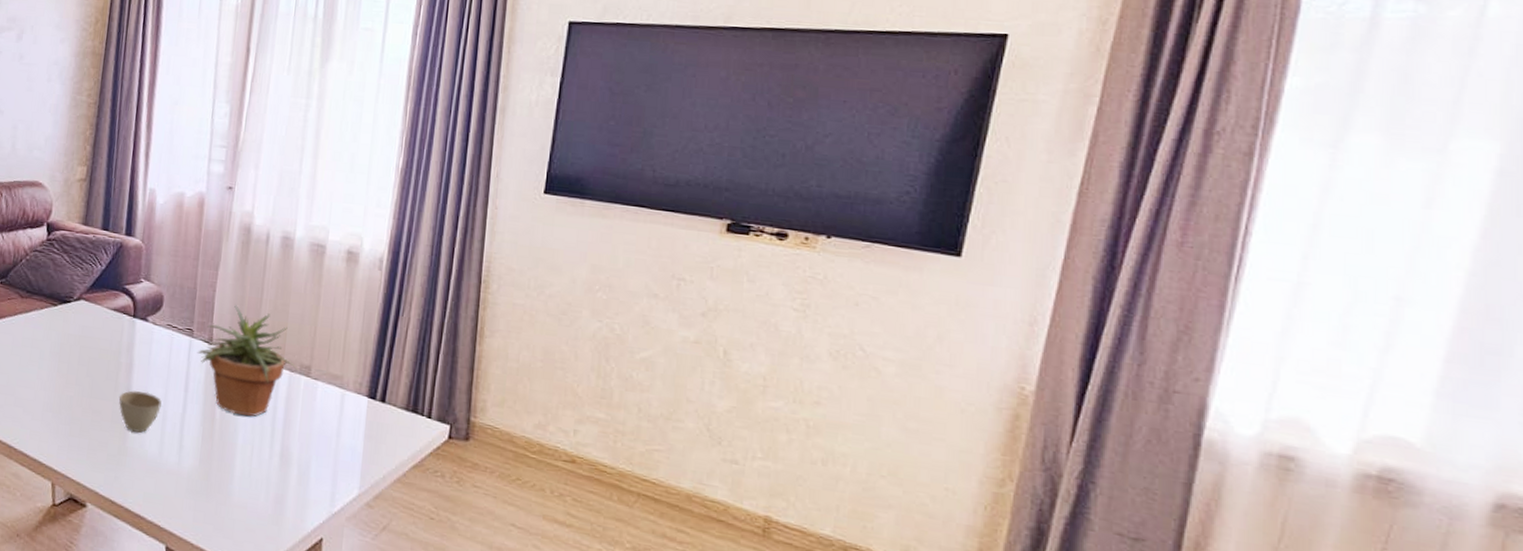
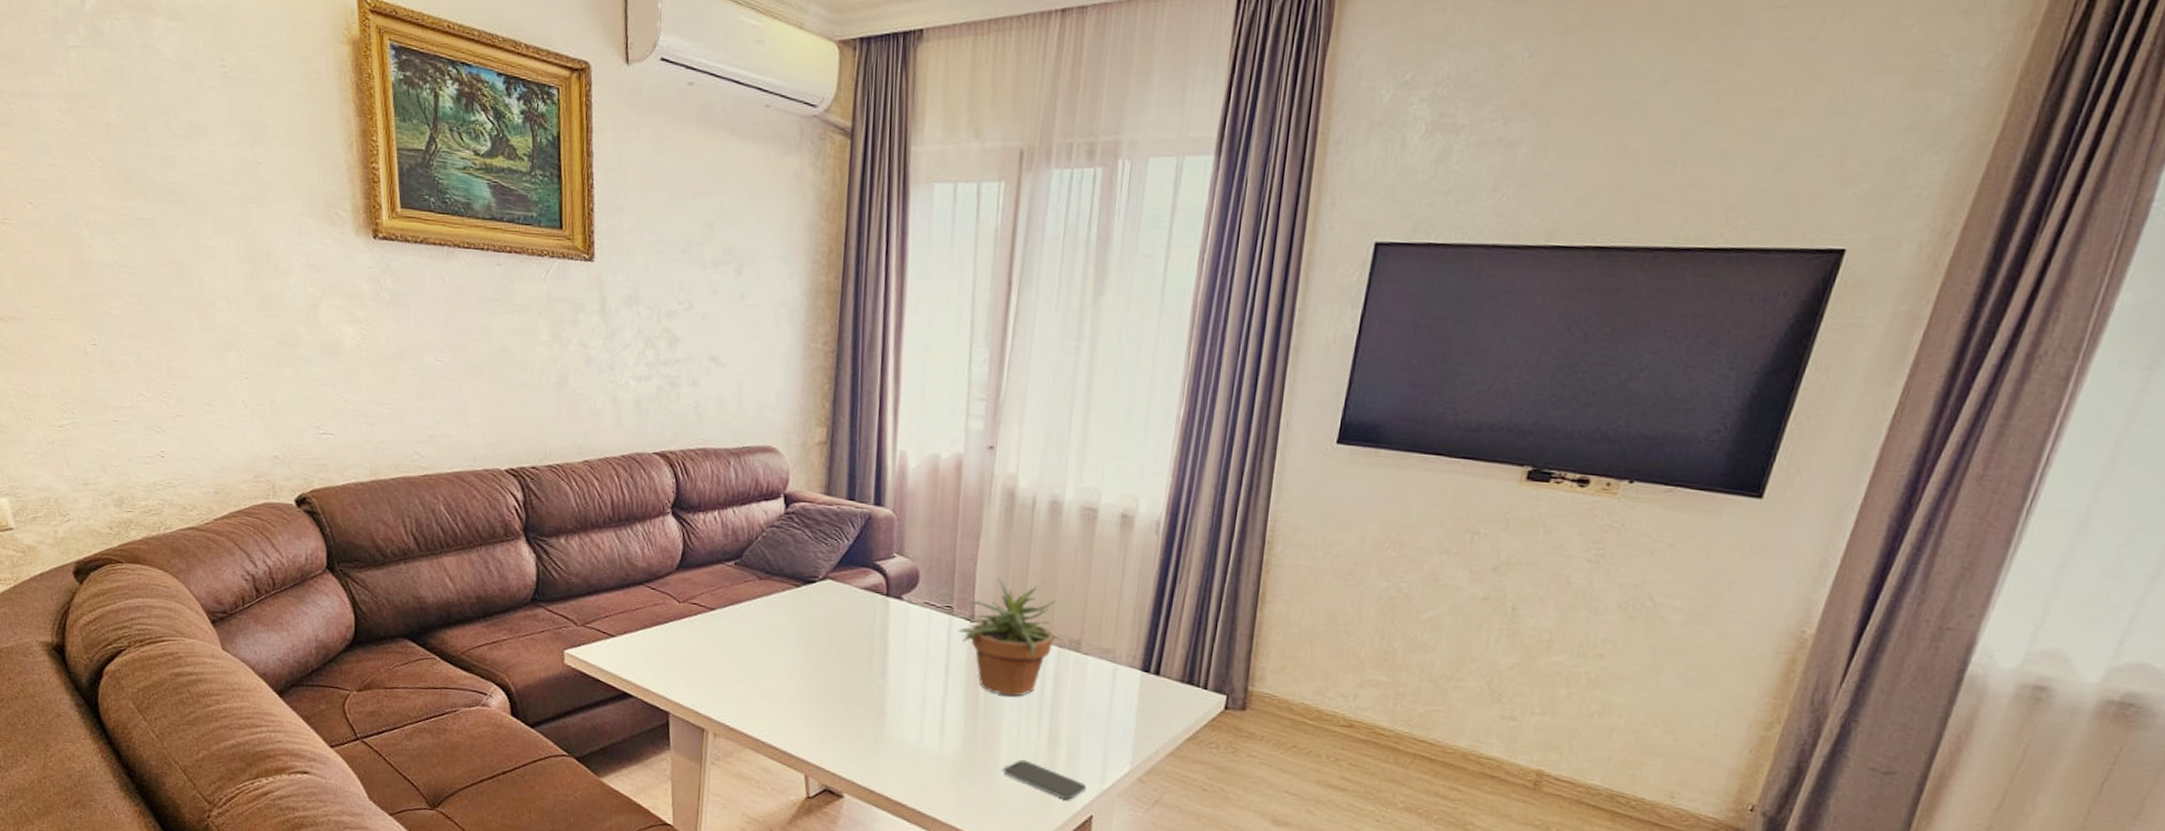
cup: present [119,390,162,433] -> none [873,675,920,719]
smartphone: none [237,478,317,521] -> present [1003,759,1087,800]

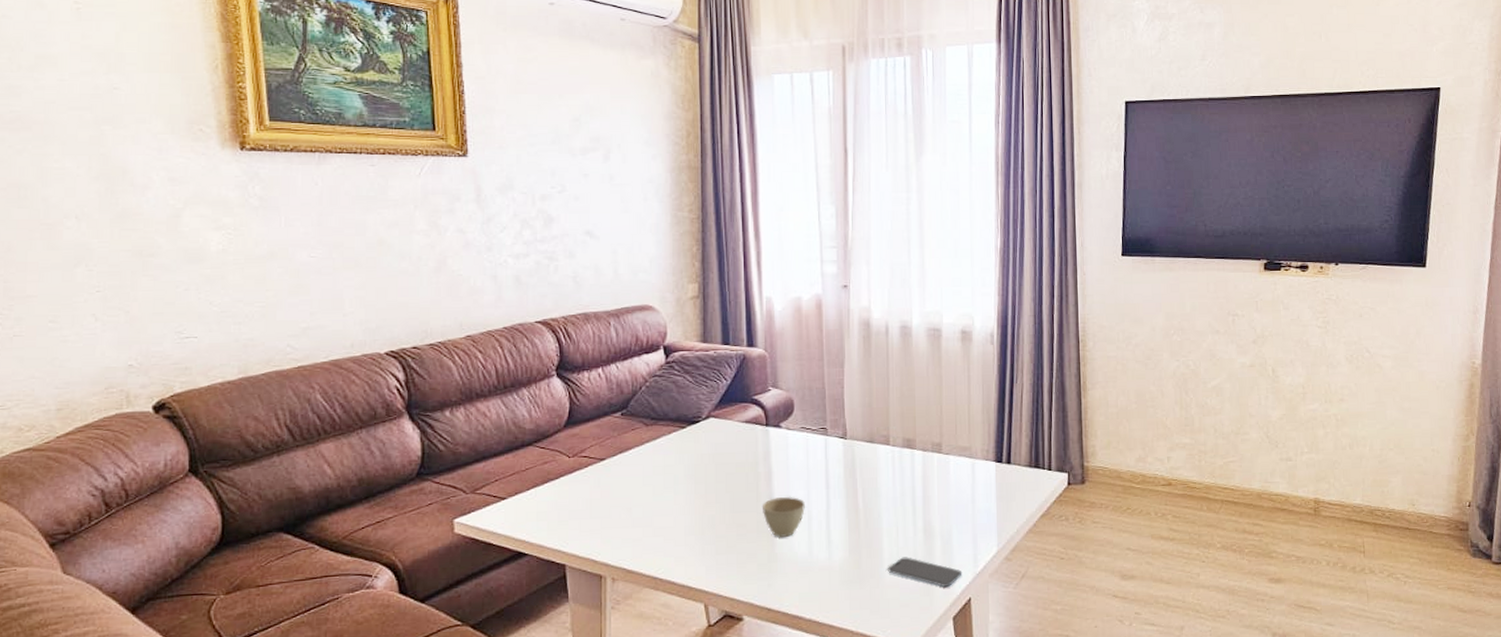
cup: none [873,675,920,719] -> present [762,497,805,537]
potted plant: present [957,578,1067,697] -> none [833,398,930,501]

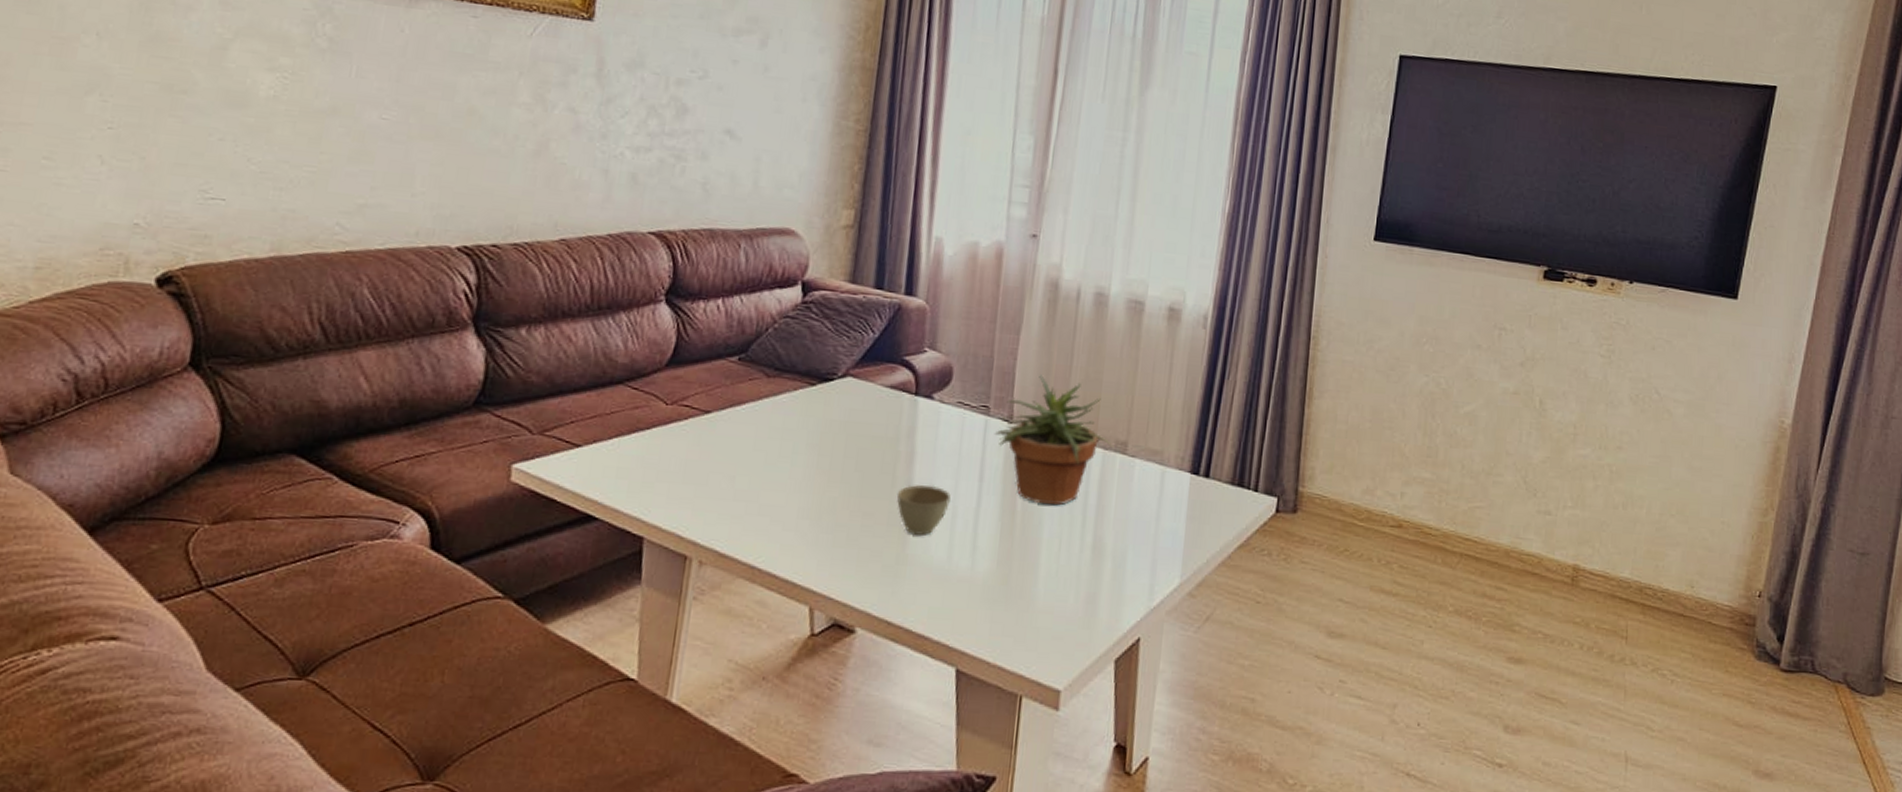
potted plant: none [833,398,930,501] -> present [994,375,1113,506]
smartphone: present [888,557,963,587] -> none [1042,577,1134,621]

